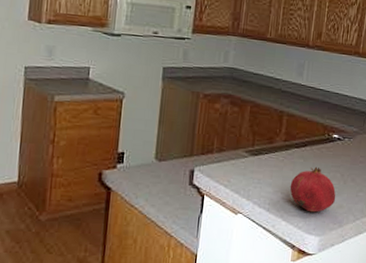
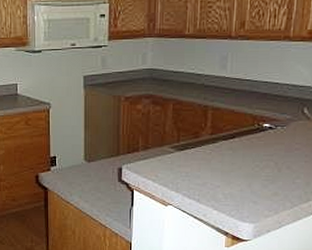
fruit: present [289,166,336,213] -> none [219,157,270,201]

